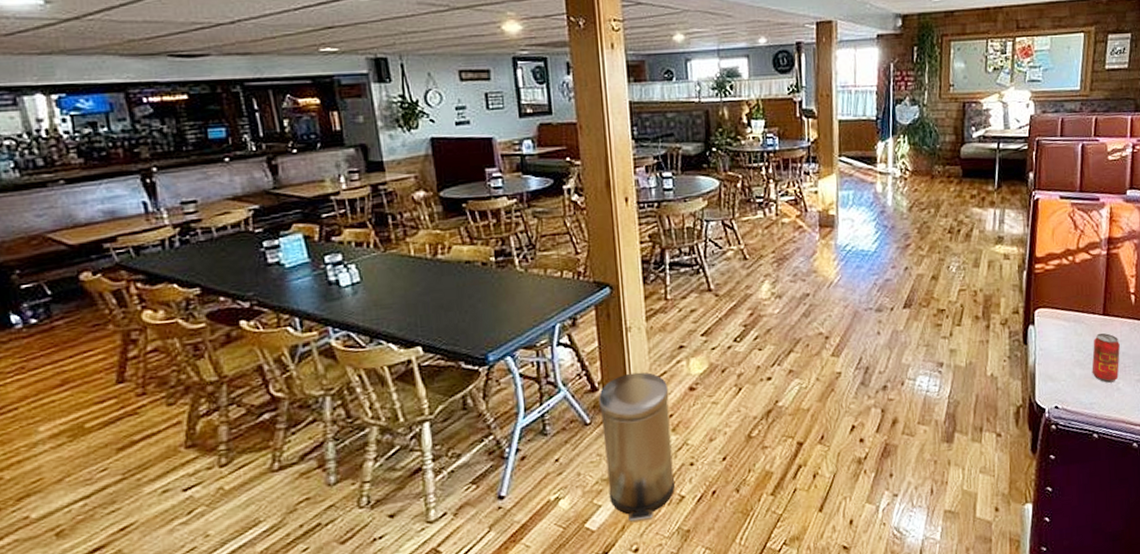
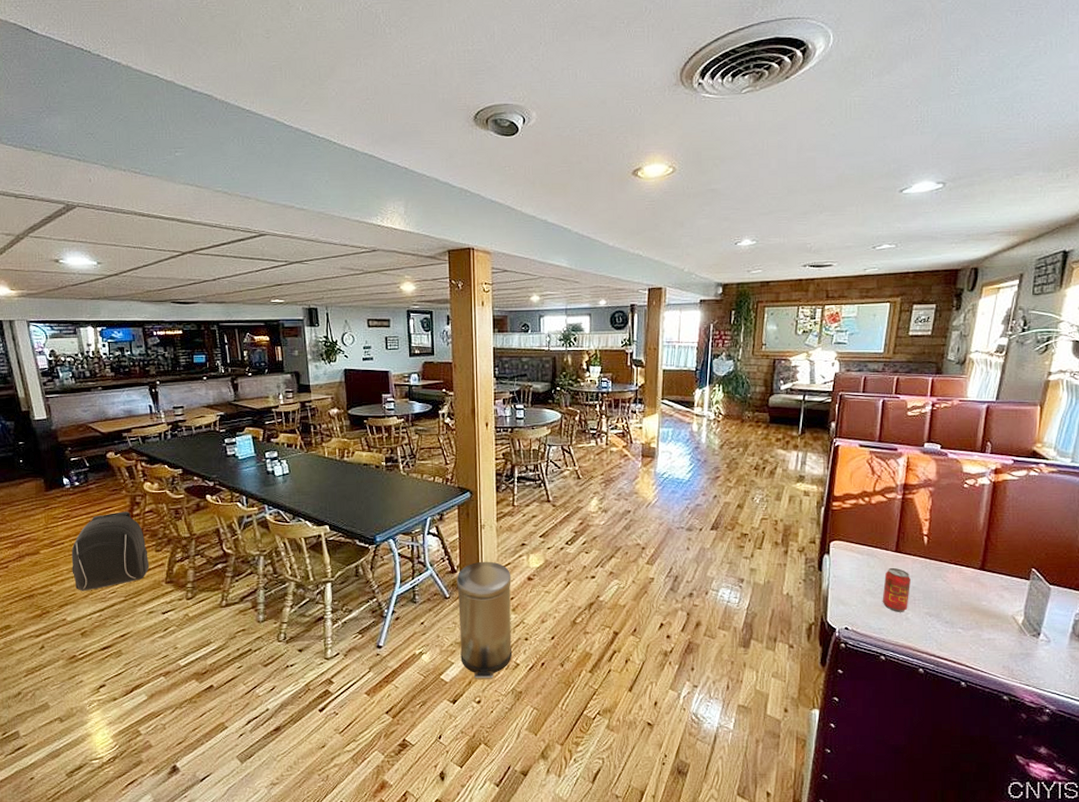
backpack: none [31,354,159,474] -> present [71,511,150,591]

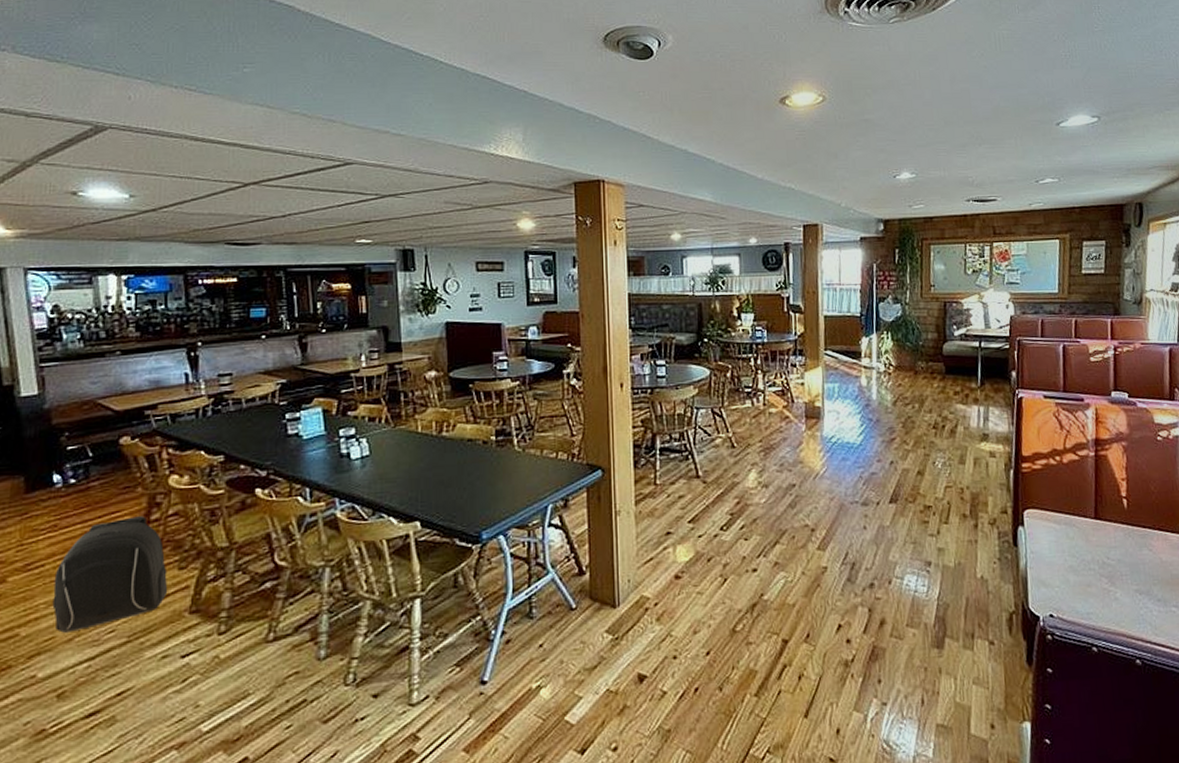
pedal bin: present [457,561,512,680] -> none [585,557,657,718]
soda can: present [882,567,912,612] -> none [1086,537,1116,592]

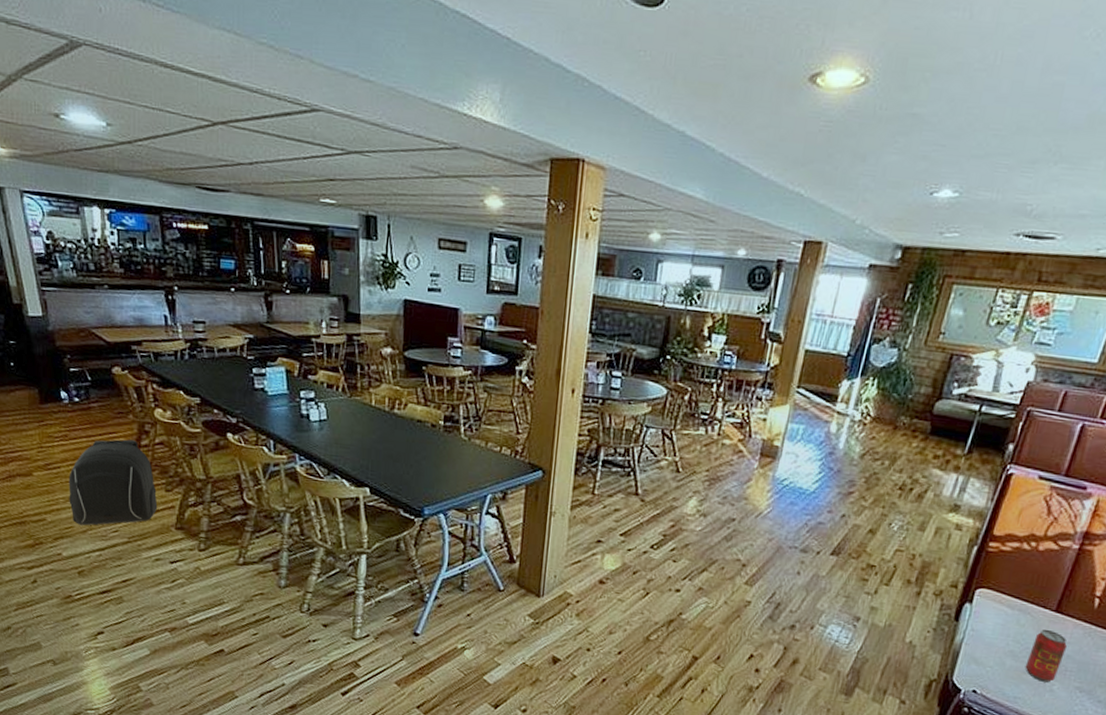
soda can: none [1086,537,1116,592] -> present [1025,629,1068,683]

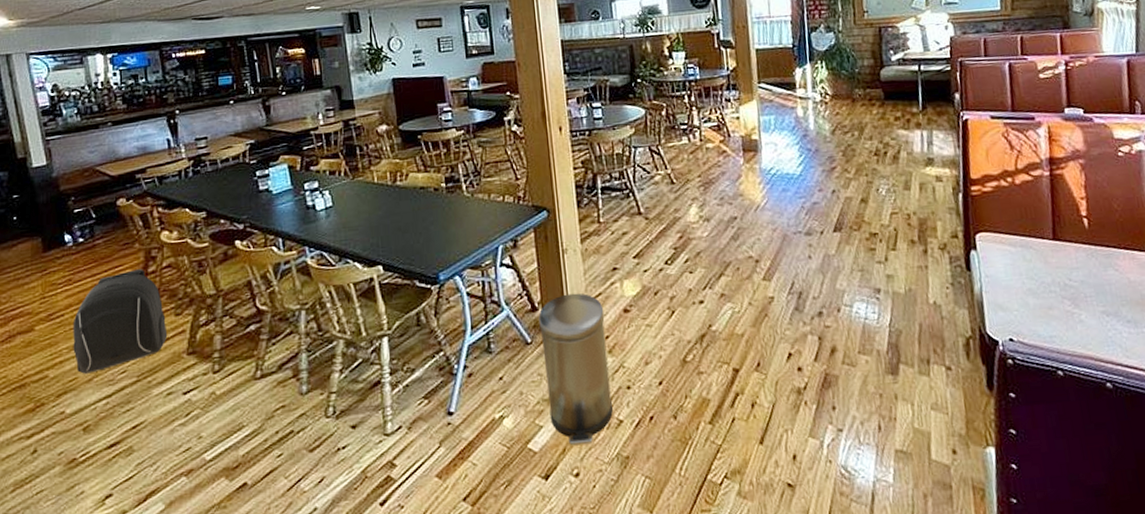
pedal bin: none [509,554,580,689] -> present [538,293,613,446]
soda can: present [1025,629,1068,683] -> none [1045,259,1080,314]

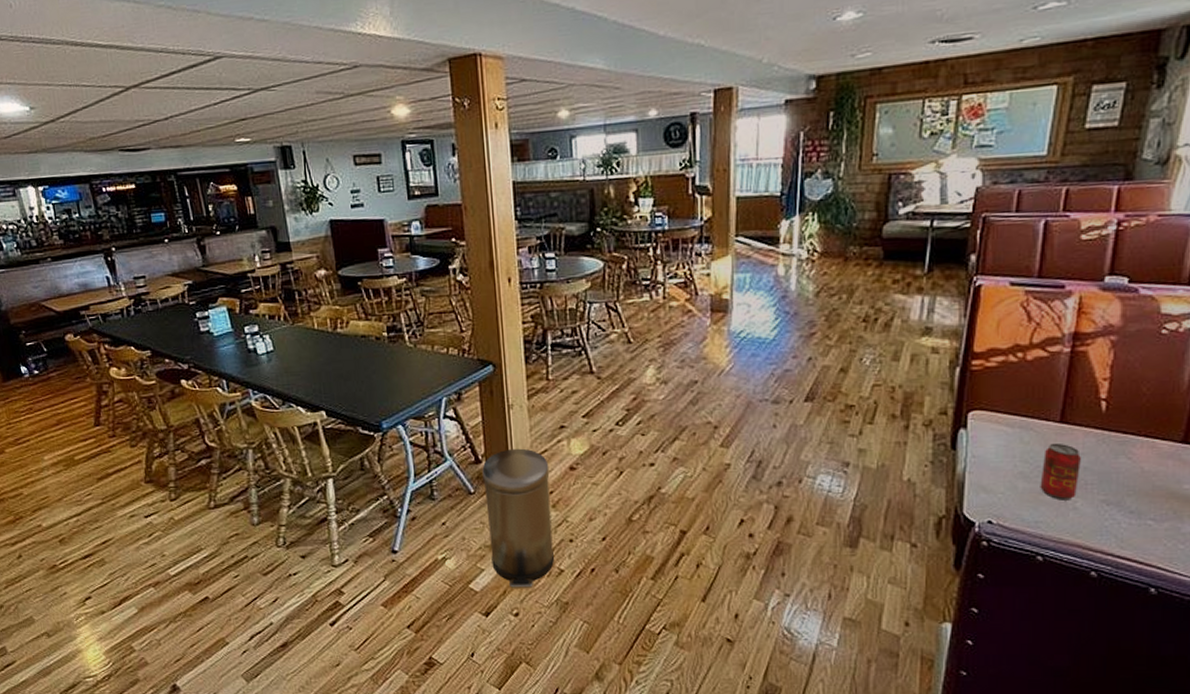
backpack: present [73,269,168,374] -> none [38,402,126,494]
soda can: none [1045,259,1080,314] -> present [1040,442,1082,500]

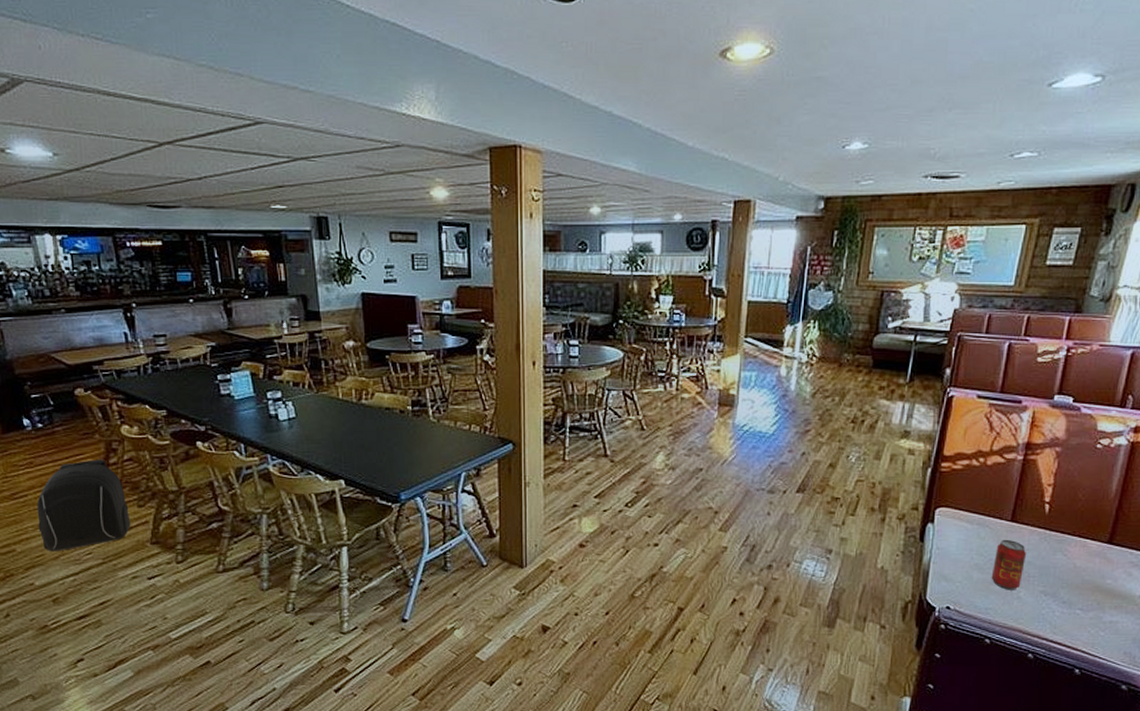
backpack: none [38,402,126,494] -> present [36,459,131,552]
pedal bin: present [482,448,554,589] -> none [496,524,560,659]

